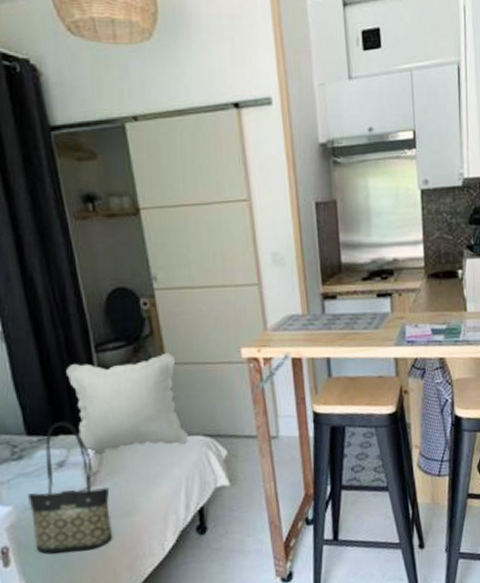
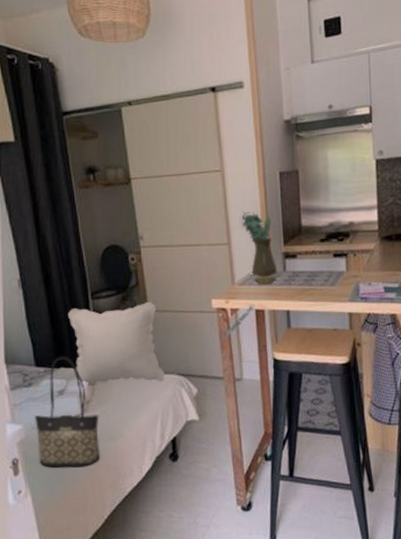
vase: none [274,246,316,331] -> present [242,210,278,286]

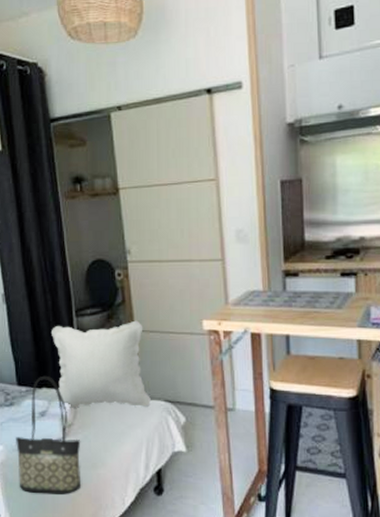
vase: present [242,210,278,286] -> none [238,223,277,307]

